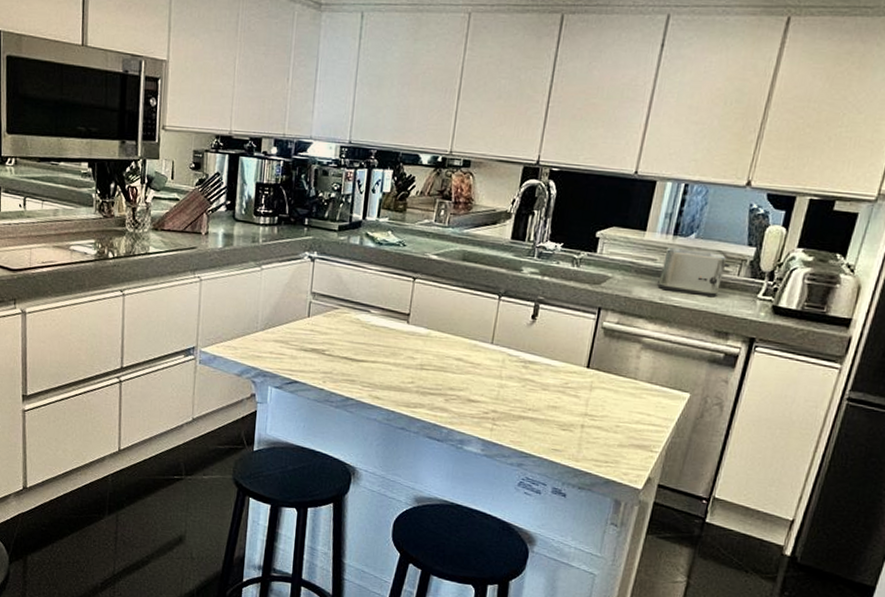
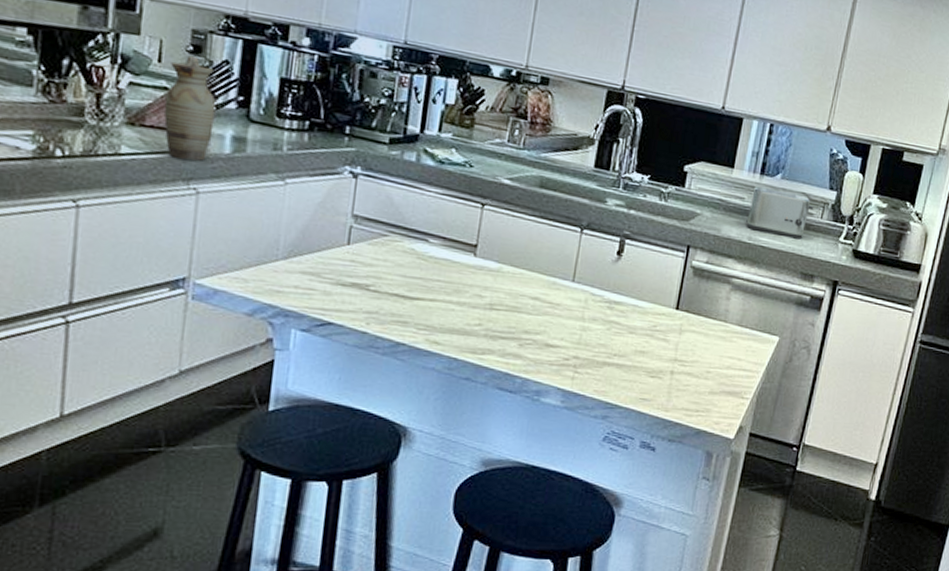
ceramic jug: none [176,171,212,255] -> present [163,55,216,161]

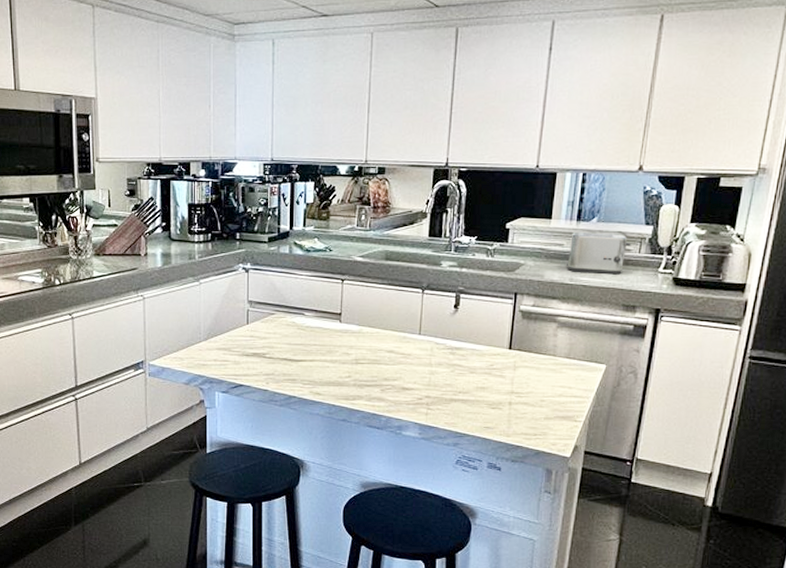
ceramic jug: present [163,55,216,161] -> none [116,198,149,276]

